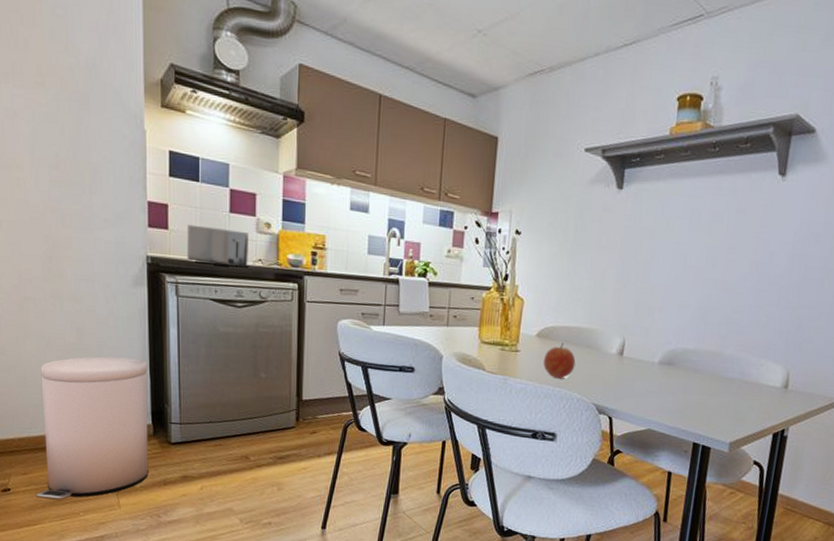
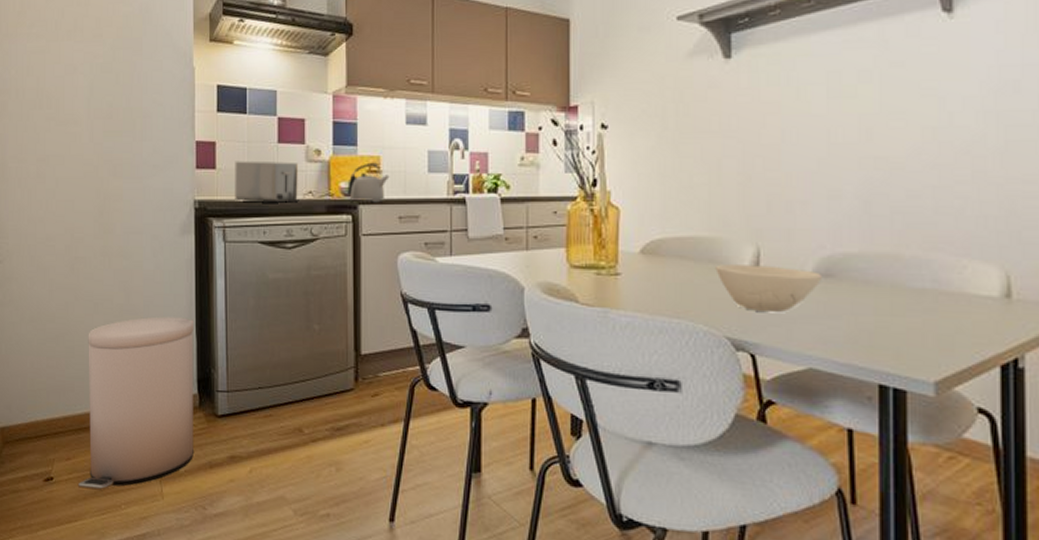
kettle: none [294,239,333,276] -> present [347,162,390,203]
fruit: present [543,342,576,379] -> none [653,258,696,307]
bowl: none [591,349,666,389] -> present [715,264,821,313]

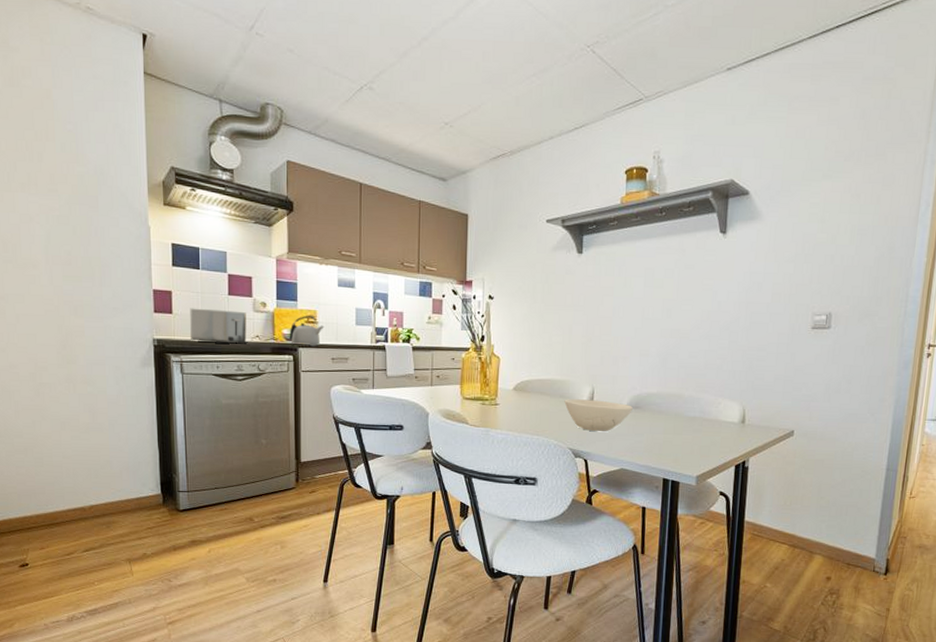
pedal bin: present [77,316,195,490] -> none [52,433,160,572]

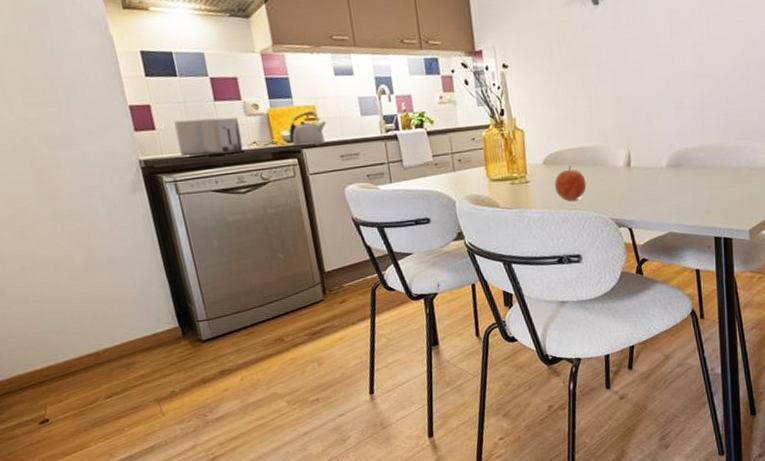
fruit: none [521,394,551,428] -> present [555,165,587,202]
bowl: present [564,399,633,432] -> none [599,162,674,197]

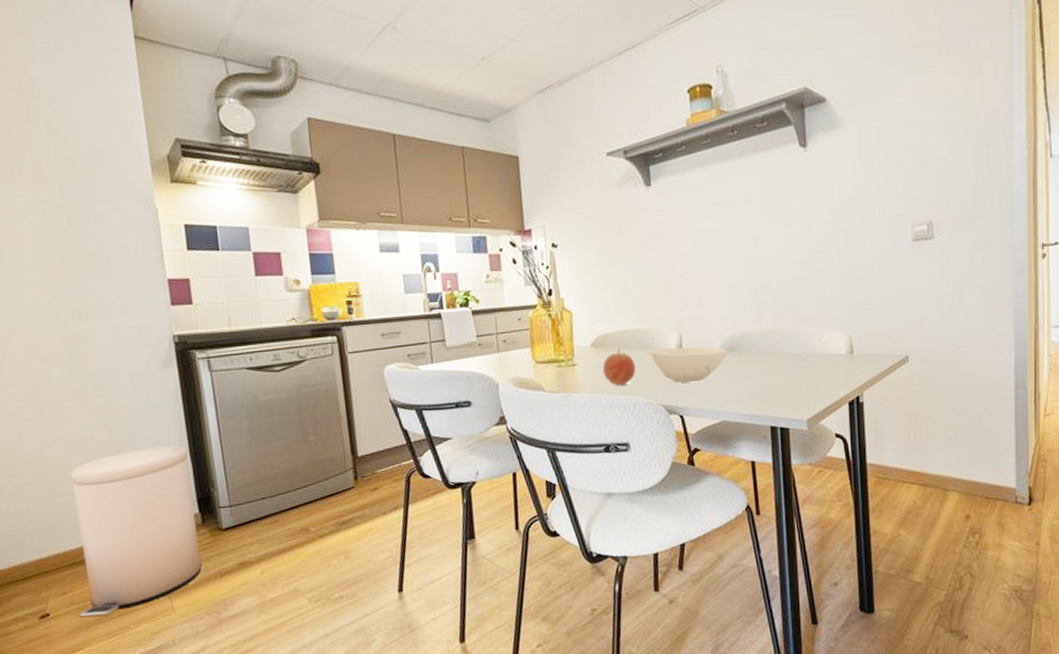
pedal bin: none [54,264,187,423] -> present [70,445,203,618]
toaster: present [174,117,244,157] -> none [212,292,282,333]
kettle: present [289,111,327,147] -> none [329,288,369,324]
bowl: none [599,162,674,197] -> present [650,346,727,383]

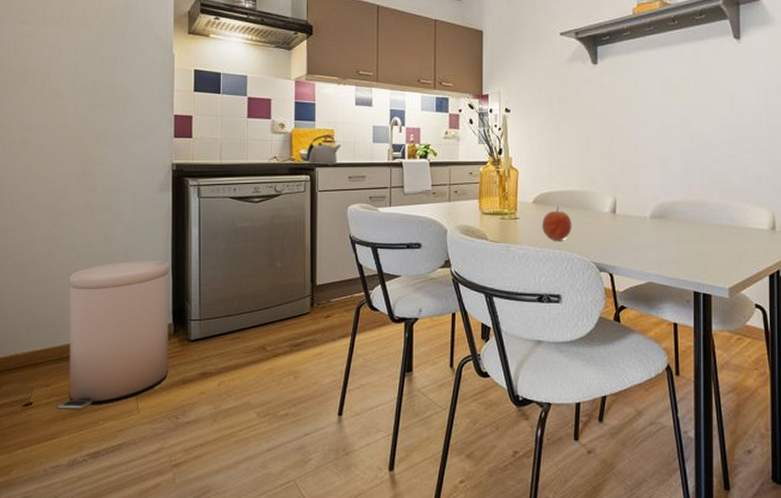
kettle: none [329,288,369,324] -> present [306,134,342,166]
bowl: present [650,346,727,383] -> none [586,210,657,244]

